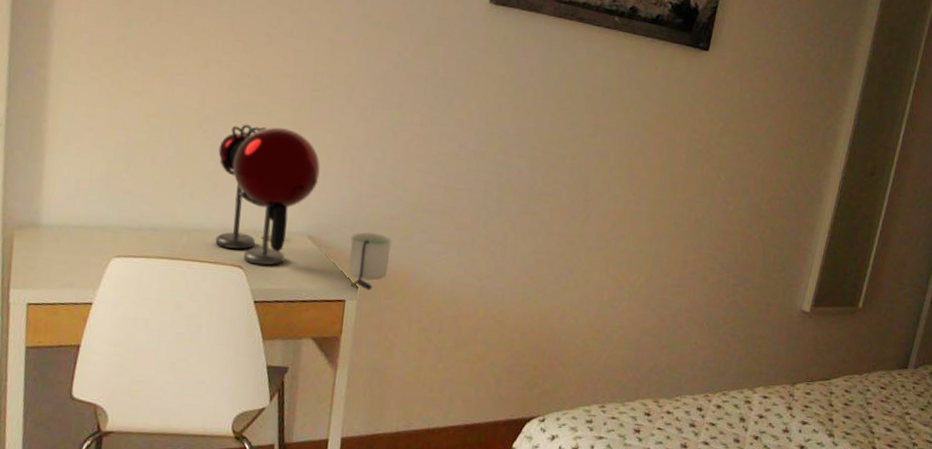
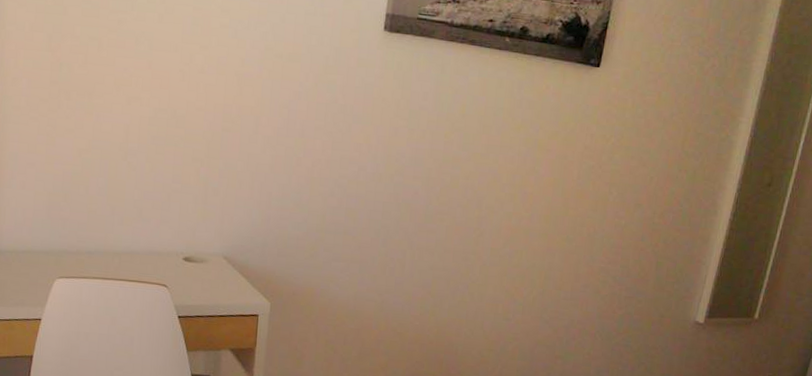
desk lamp: present [215,124,393,291] -> none [142,155,300,306]

